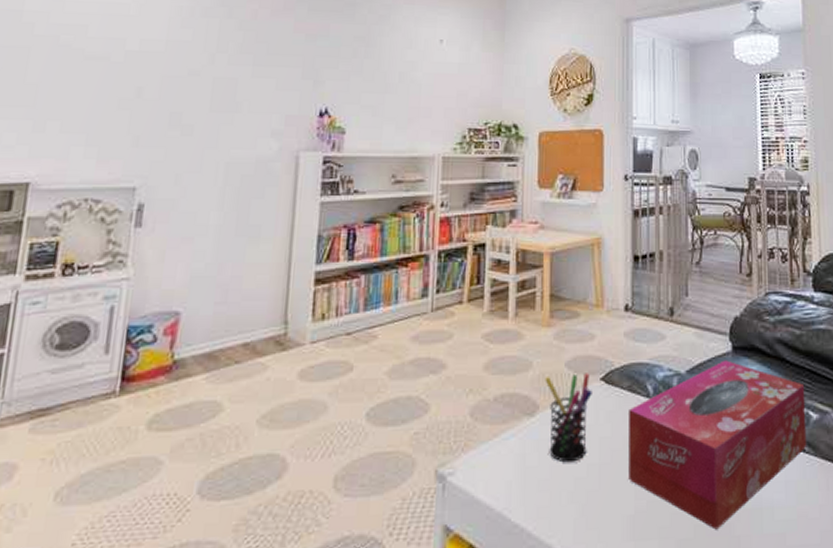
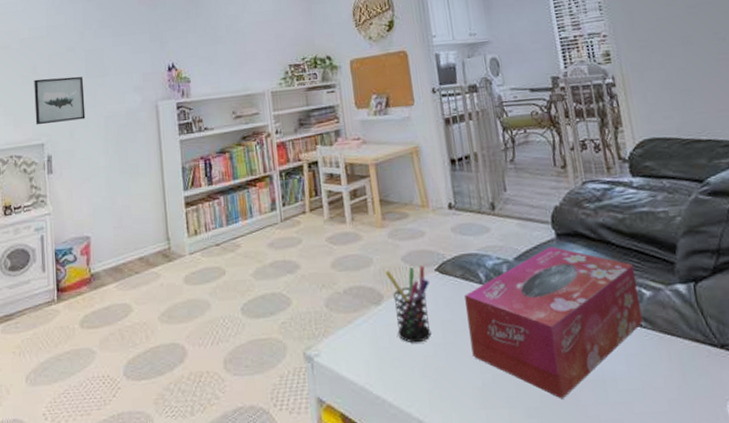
wall art: none [128,105,205,164] -> present [34,76,86,125]

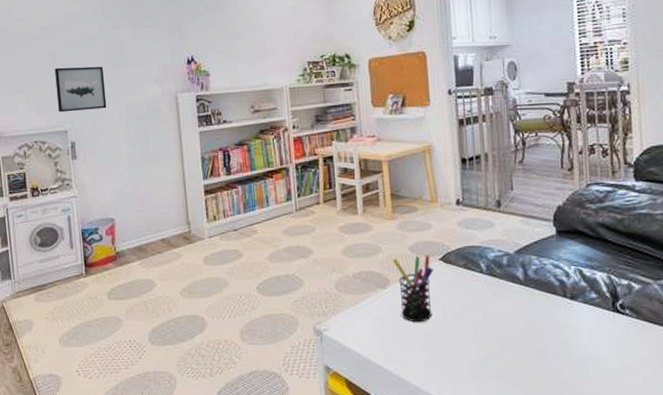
tissue box: present [464,246,644,399] -> none [466,242,630,374]

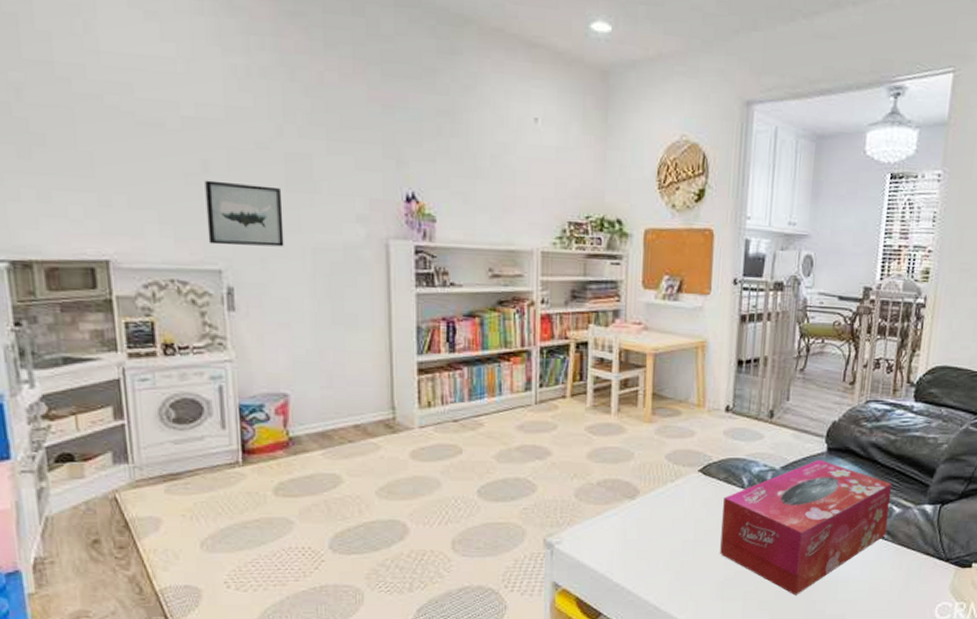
pen holder: present [392,255,433,323] -> none [645,465,690,538]
tissue box: none [466,242,630,374] -> present [720,459,892,595]

